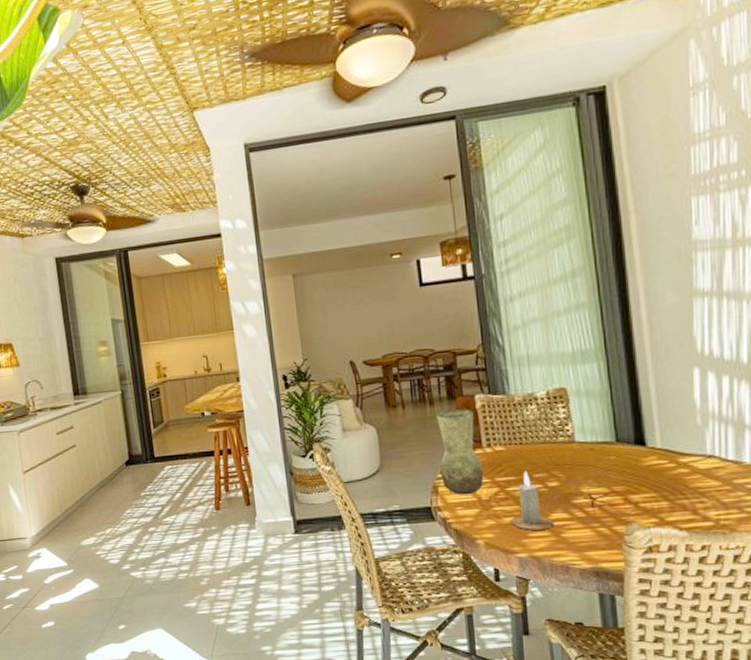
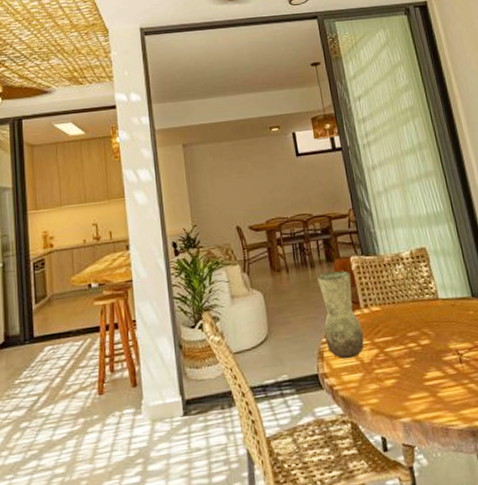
candle: present [510,471,554,530] -> none [391,330,430,392]

